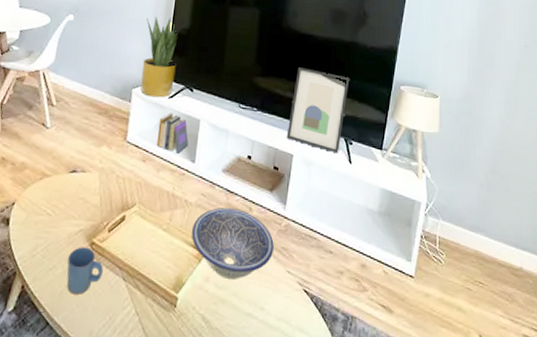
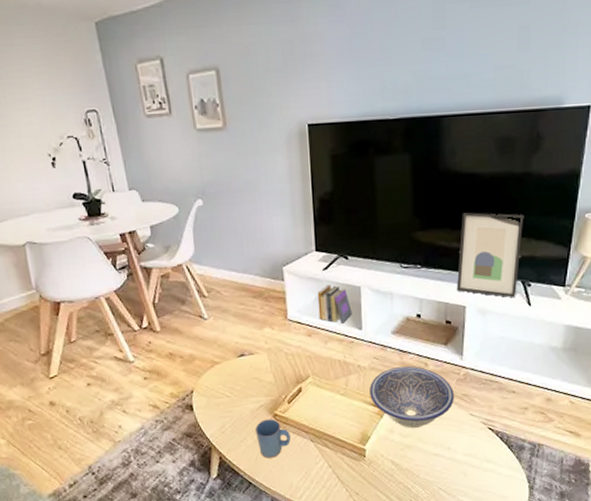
planter: present [140,16,179,98] -> none [282,182,326,272]

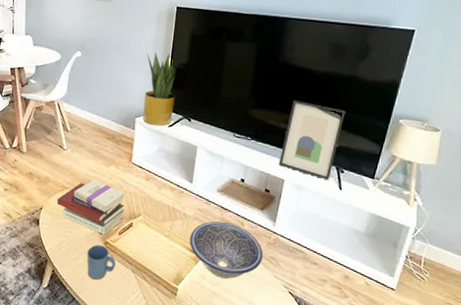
books: none [208,346,290,408] -> present [56,179,125,235]
planter: none [282,182,326,272] -> present [143,52,177,127]
books: present [317,284,352,323] -> none [158,139,187,175]

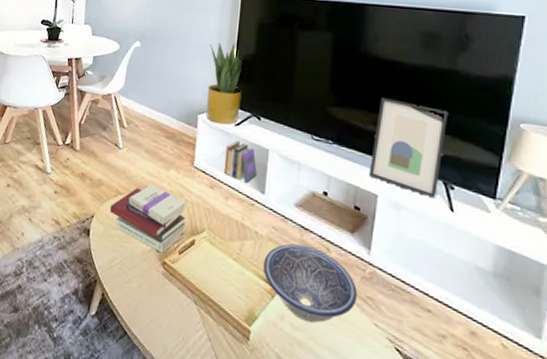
mug: present [87,245,116,280] -> none [141,265,175,311]
books: none [158,139,187,175] -> present [223,140,257,183]

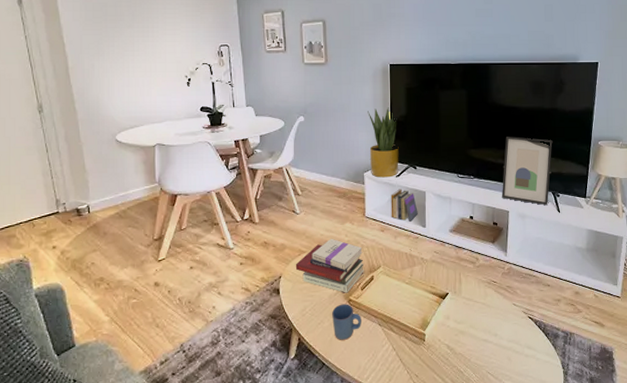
mug: none [141,265,175,311] -> present [332,304,361,340]
decorative bowl: present [263,243,357,323] -> none [430,259,500,315]

